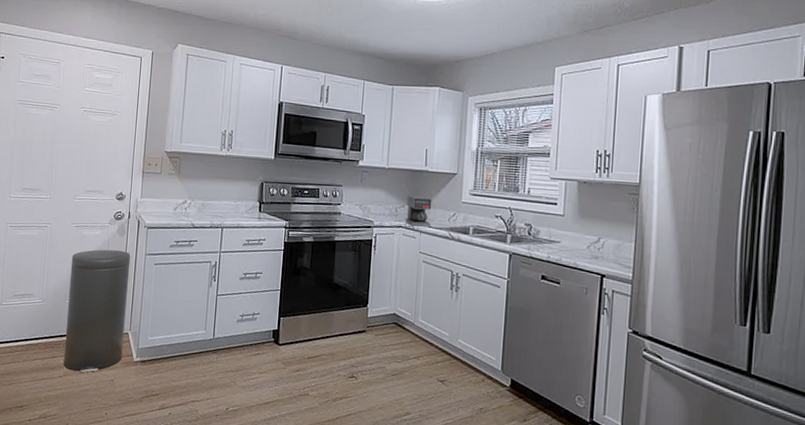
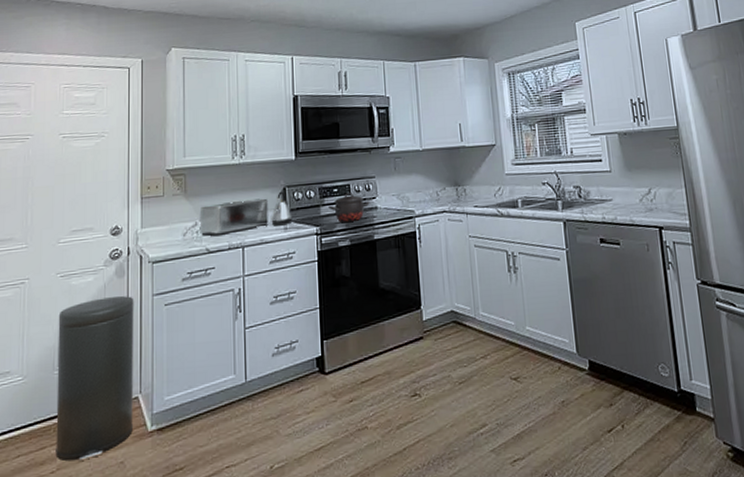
toaster: none [189,187,247,215] -> present [201,198,268,237]
kettle: none [248,185,267,215] -> present [271,191,293,226]
cooking pot: none [298,196,335,223] -> present [328,192,370,224]
coffee maker: present [405,195,432,229] -> none [447,174,476,210]

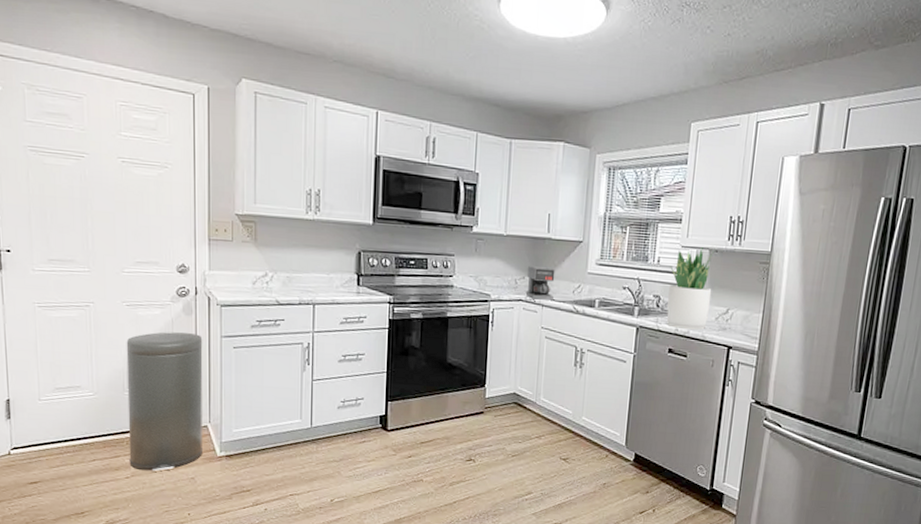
toaster: present [201,198,268,237] -> none [271,257,341,290]
kettle: present [271,191,293,226] -> none [344,255,366,290]
cooking pot: present [328,192,370,224] -> none [403,267,446,297]
coffee maker: none [447,174,476,210] -> present [525,265,556,302]
planter: none [584,132,633,217] -> present [666,247,715,331]

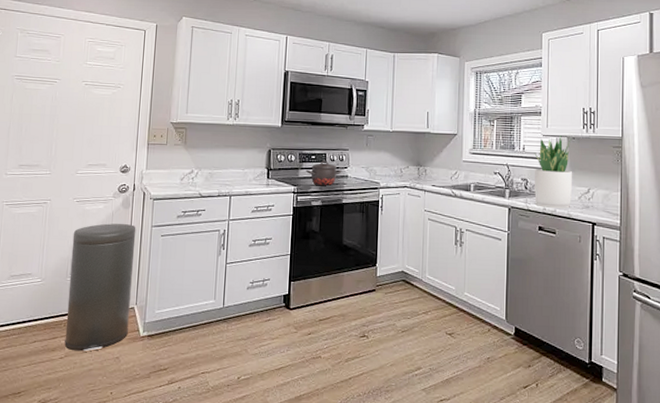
cooking pot: none [403,267,446,297] -> present [306,160,342,187]
coffee maker: present [525,265,556,302] -> none [409,156,435,187]

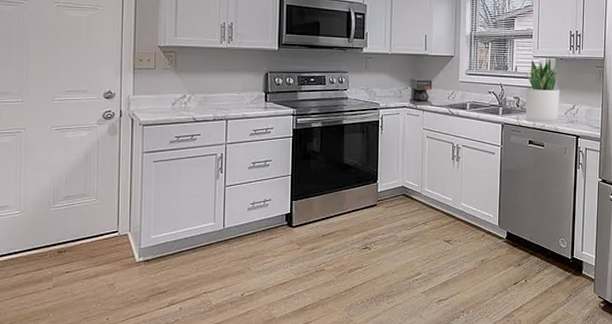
pedal bin: present [64,223,136,352] -> none [52,151,126,281]
cooking pot: present [306,160,342,187] -> none [305,83,342,108]
coffee maker: none [409,156,435,187] -> present [408,77,433,107]

